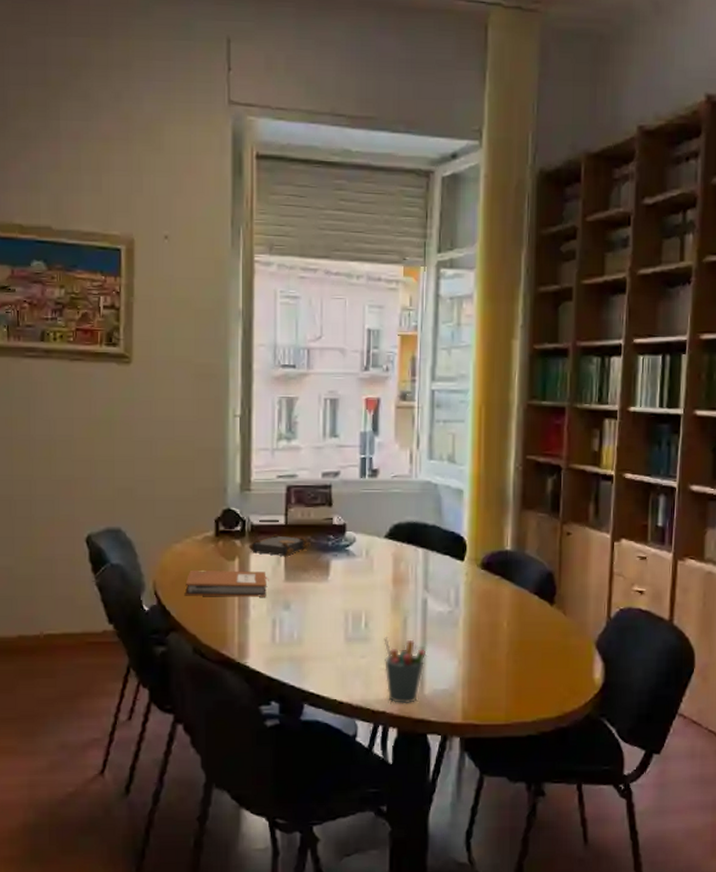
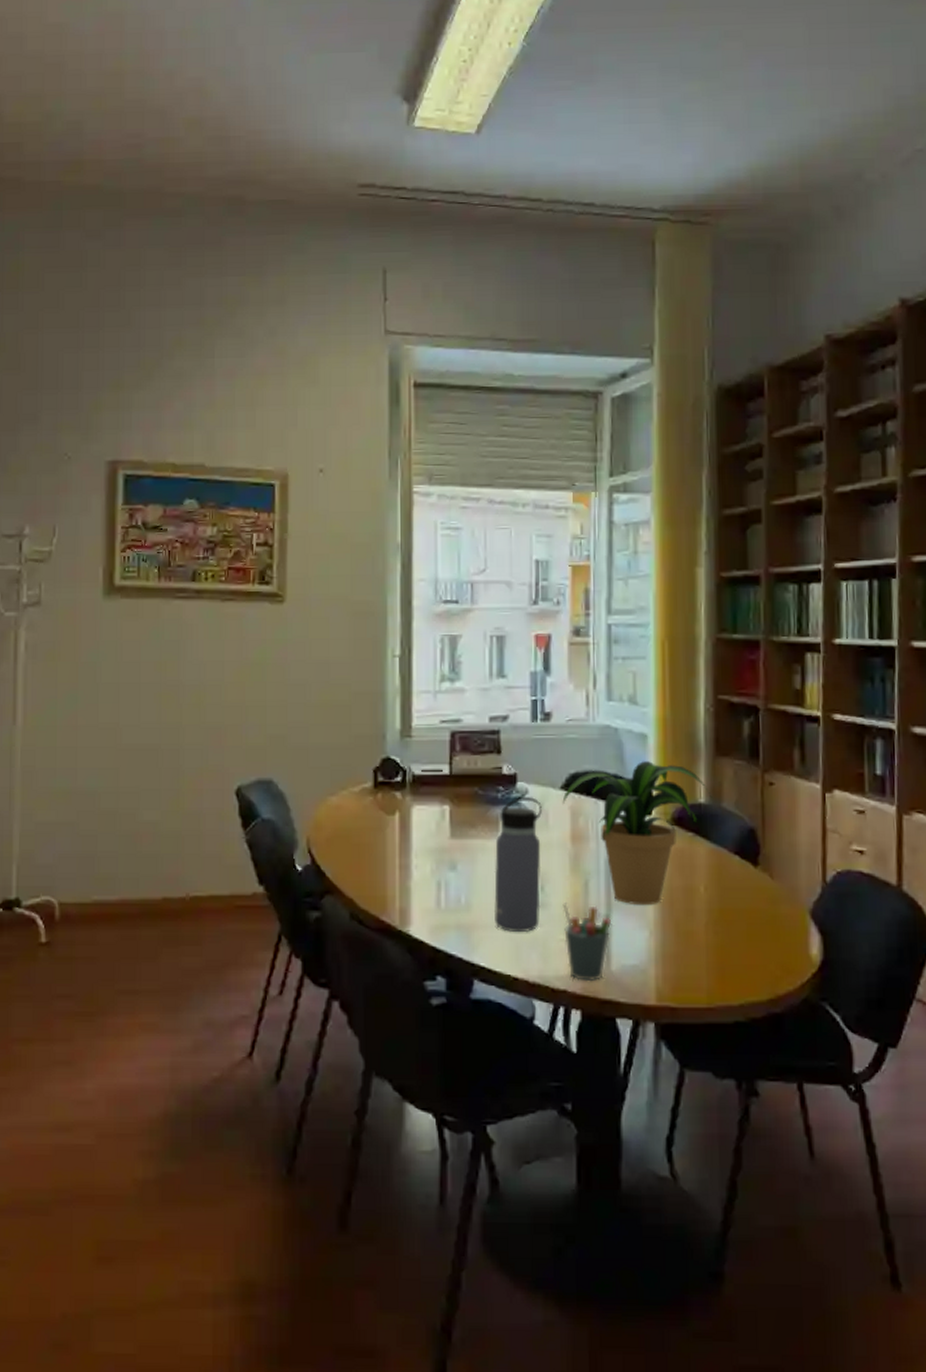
notebook: present [185,569,269,597] -> none [341,825,433,856]
book: present [248,534,311,557] -> none [409,785,478,811]
water bottle: none [323,545,368,663] -> present [494,797,542,933]
potted plant: none [386,513,517,639] -> present [562,761,712,906]

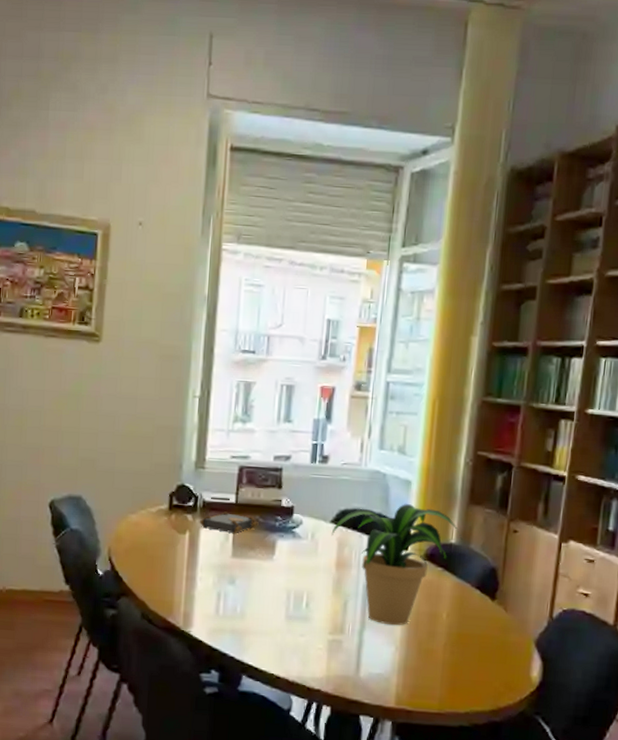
book: none [409,785,478,811] -> present [199,511,259,534]
water bottle: present [494,797,542,933] -> none [264,527,313,641]
pen holder: present [563,903,612,982] -> none [322,618,364,685]

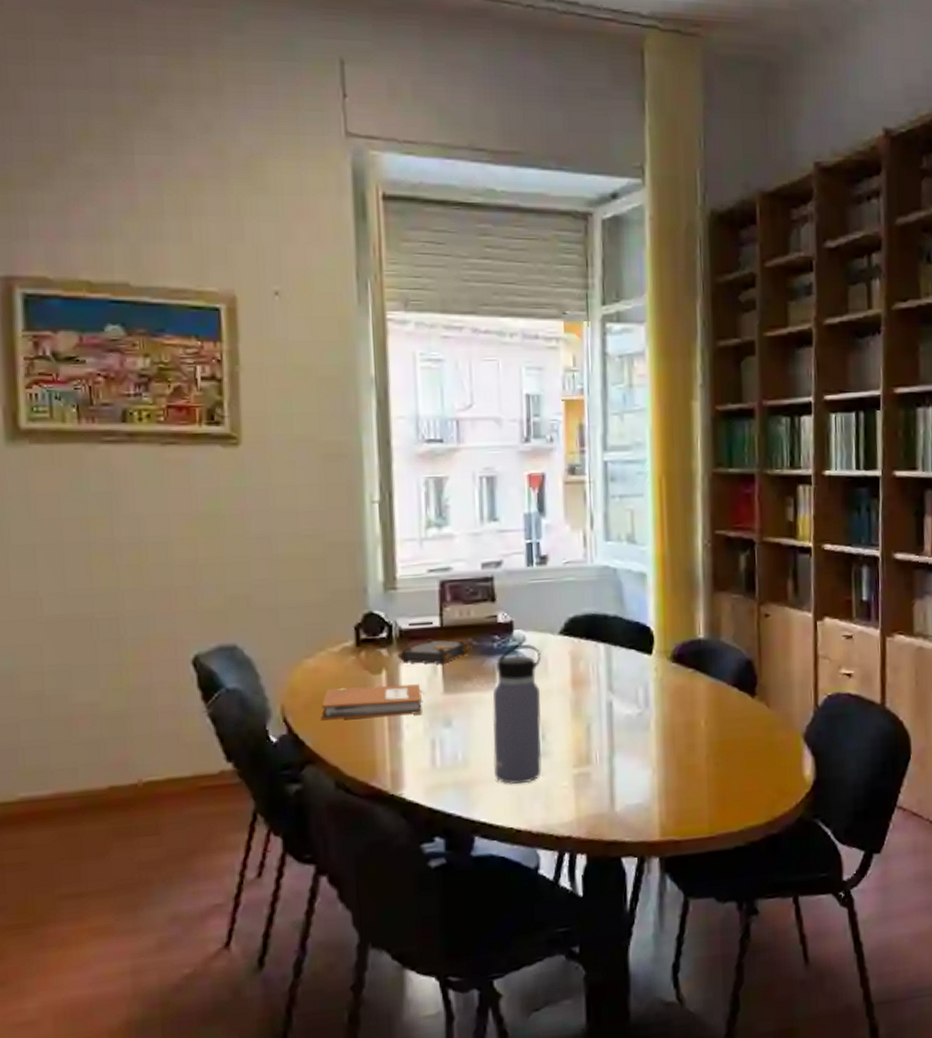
notebook: none [137,540,217,571] -> present [321,684,424,721]
water bottle: none [264,527,313,641] -> present [492,644,542,785]
potted plant: present [331,504,462,626] -> none [561,600,711,745]

